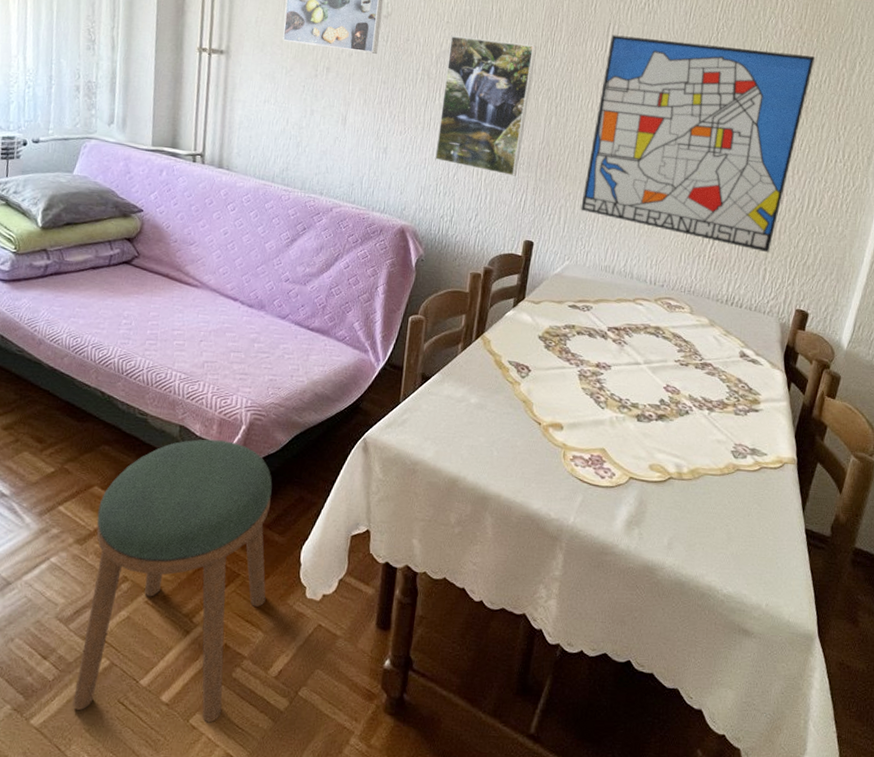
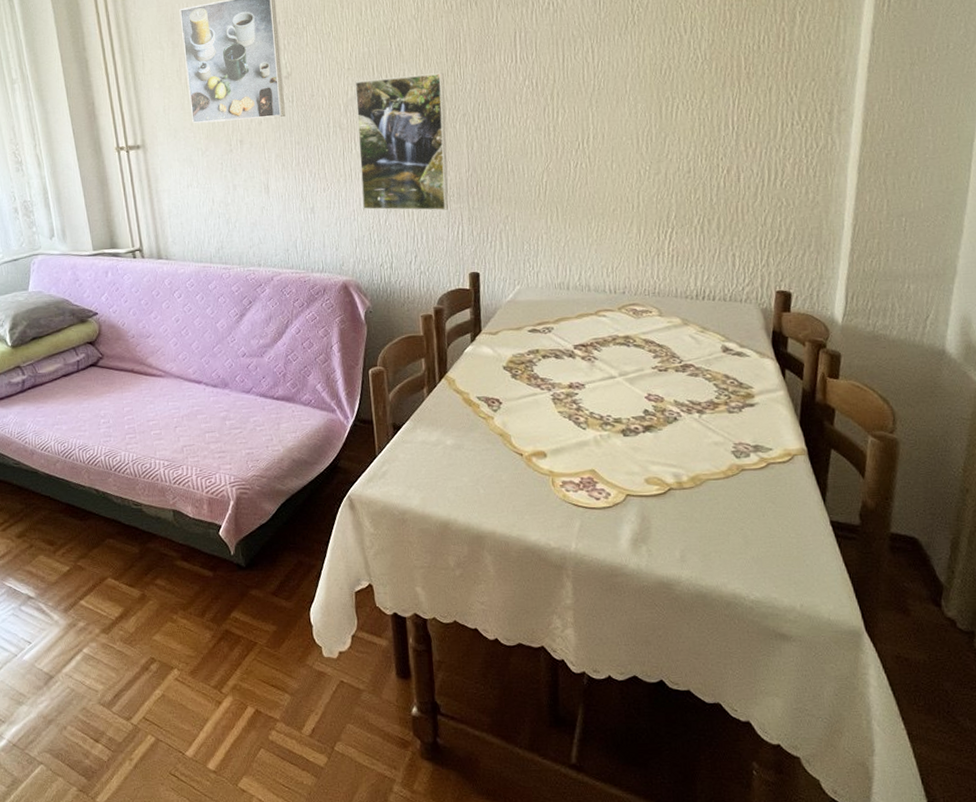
stool: present [72,439,273,723] -> none [115,518,286,785]
wall art: present [580,34,815,253] -> none [519,17,748,238]

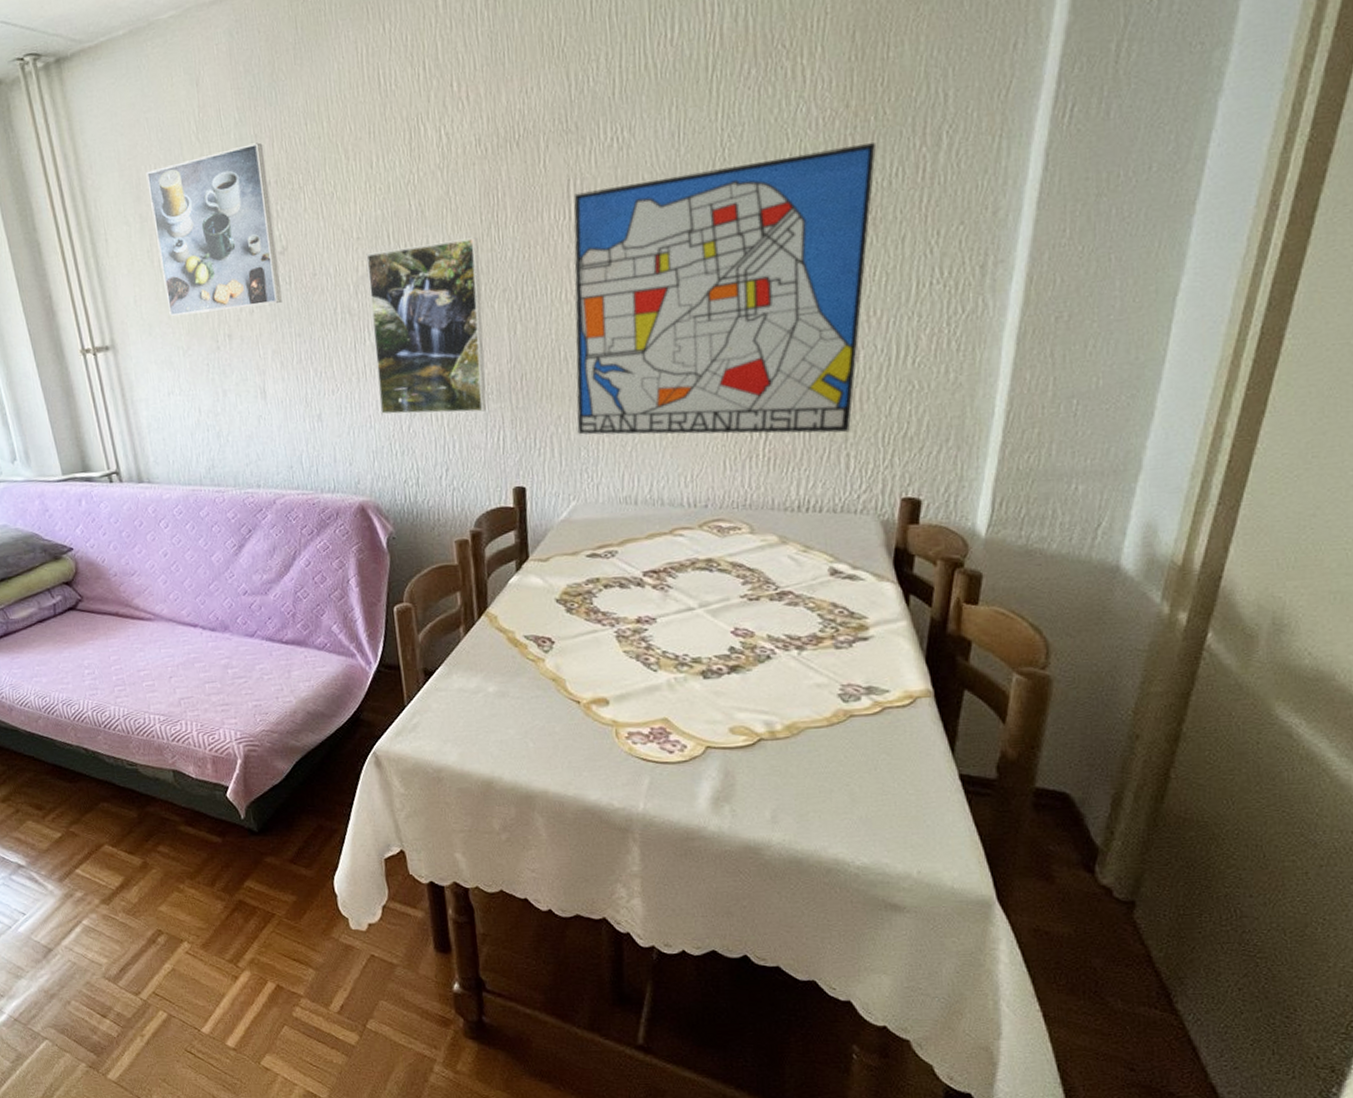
wall art: none [519,17,748,238] -> present [573,143,876,435]

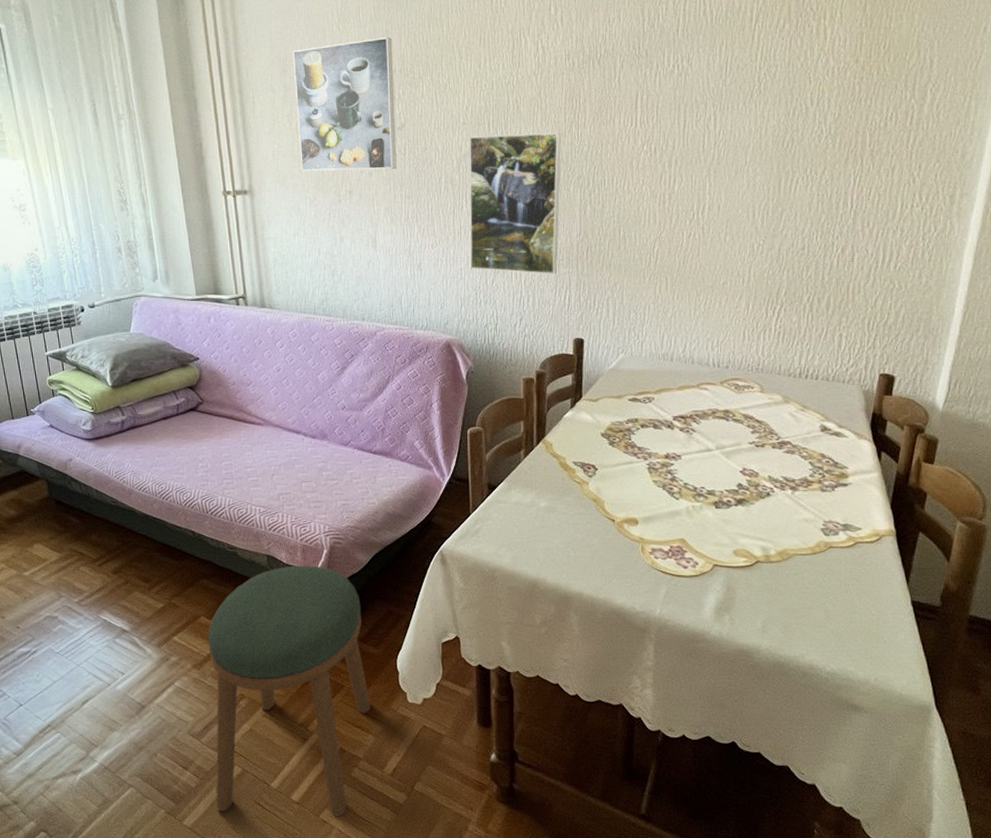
stool: none [114,778,309,1063] -> present [208,565,371,817]
wall art: present [573,143,876,435] -> none [629,92,876,318]

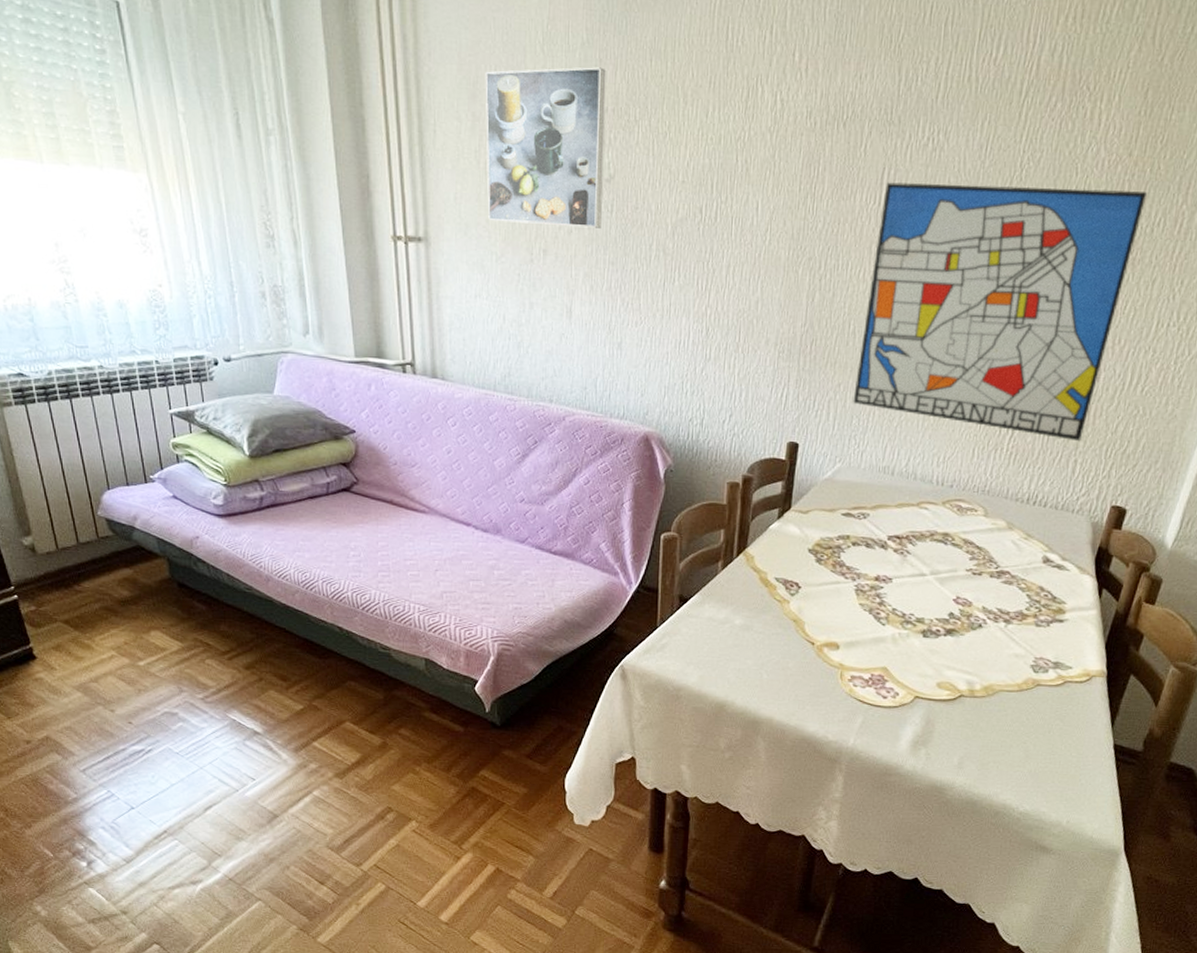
stool: present [208,565,371,817] -> none [353,671,533,940]
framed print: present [469,132,561,274] -> none [678,198,794,367]
wall art: none [629,92,876,318] -> present [853,182,1147,442]

